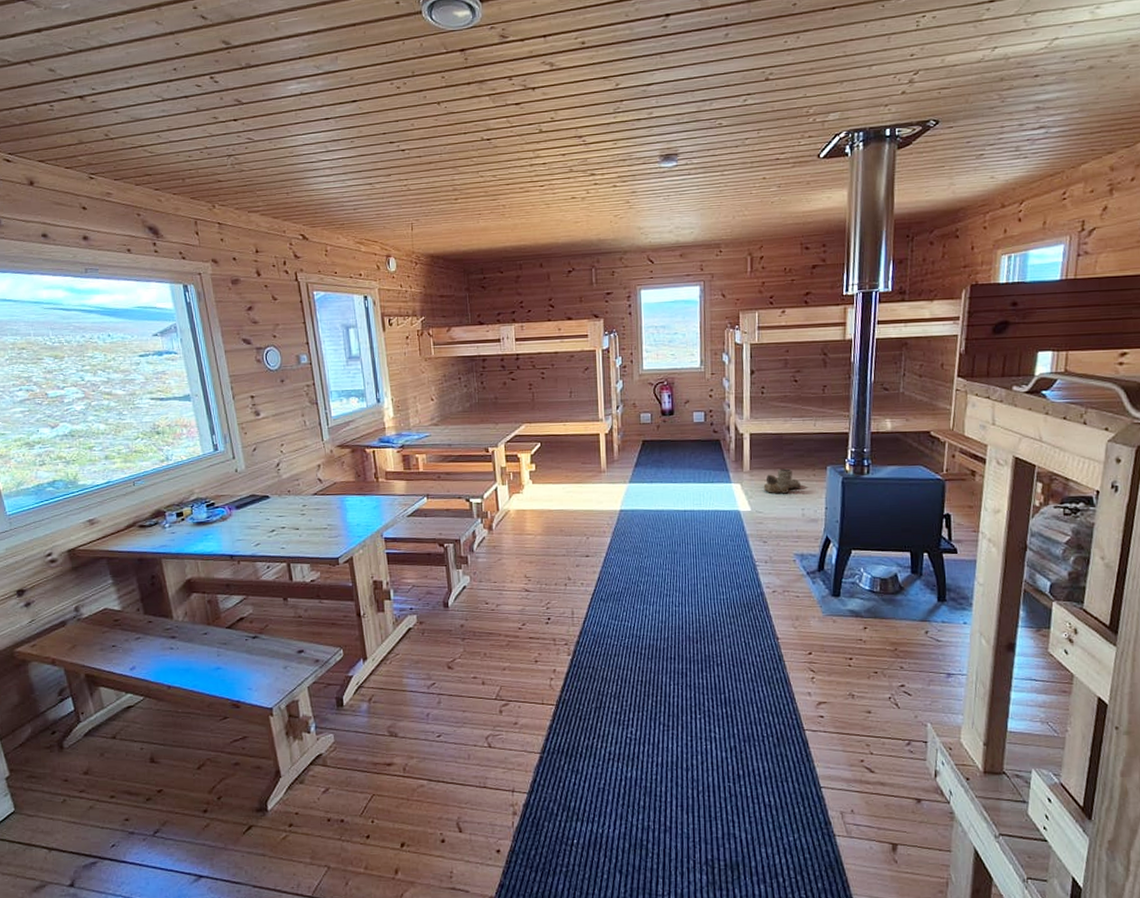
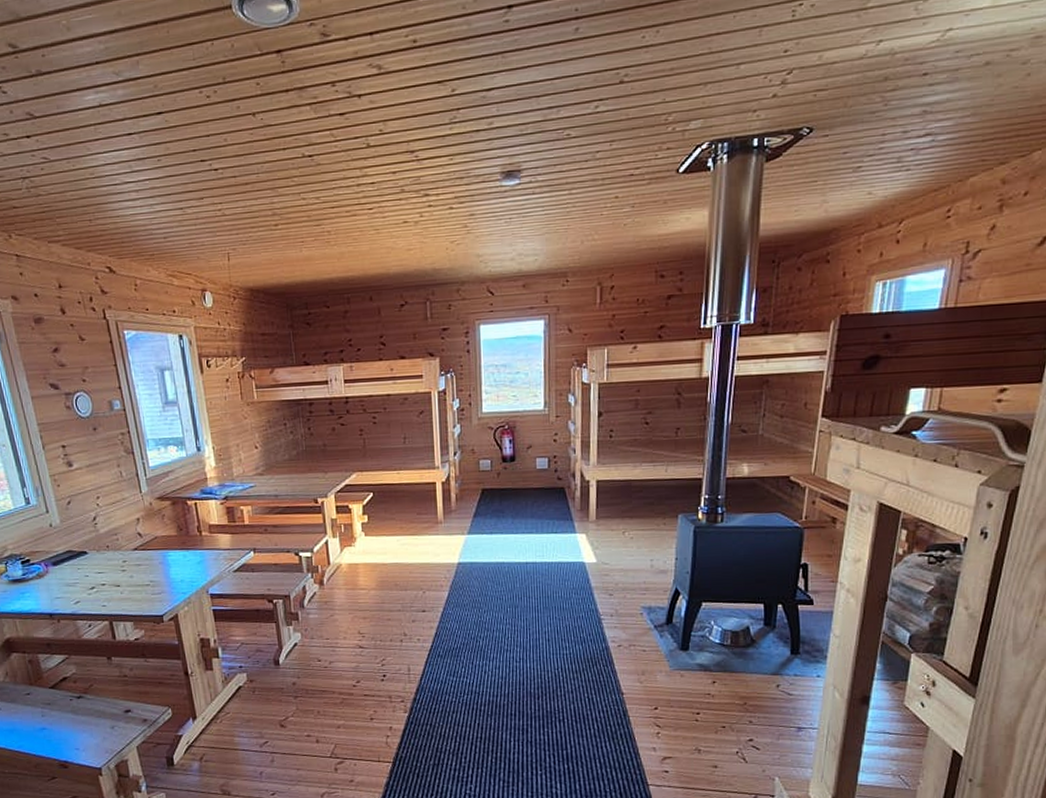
boots: present [763,468,802,494] -> none [610,517,651,544]

